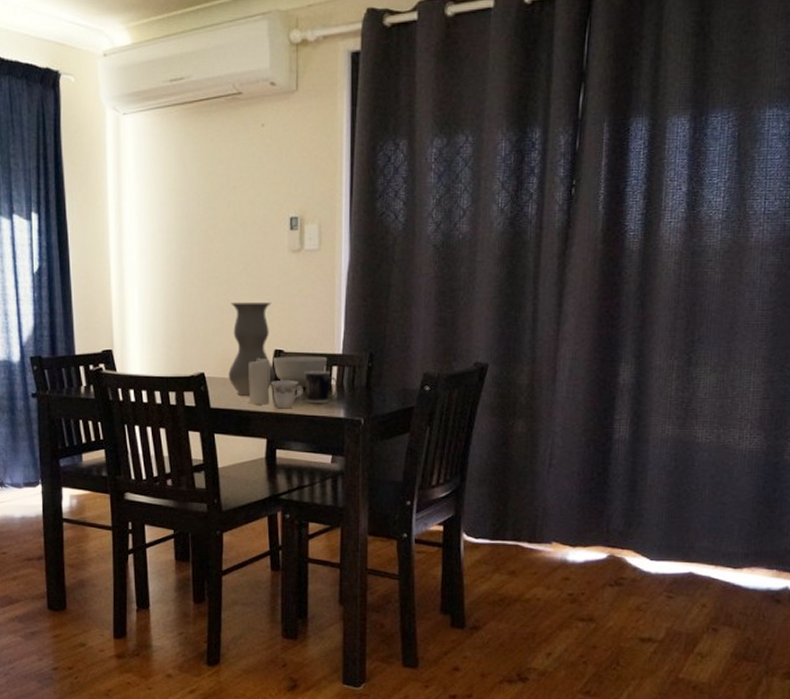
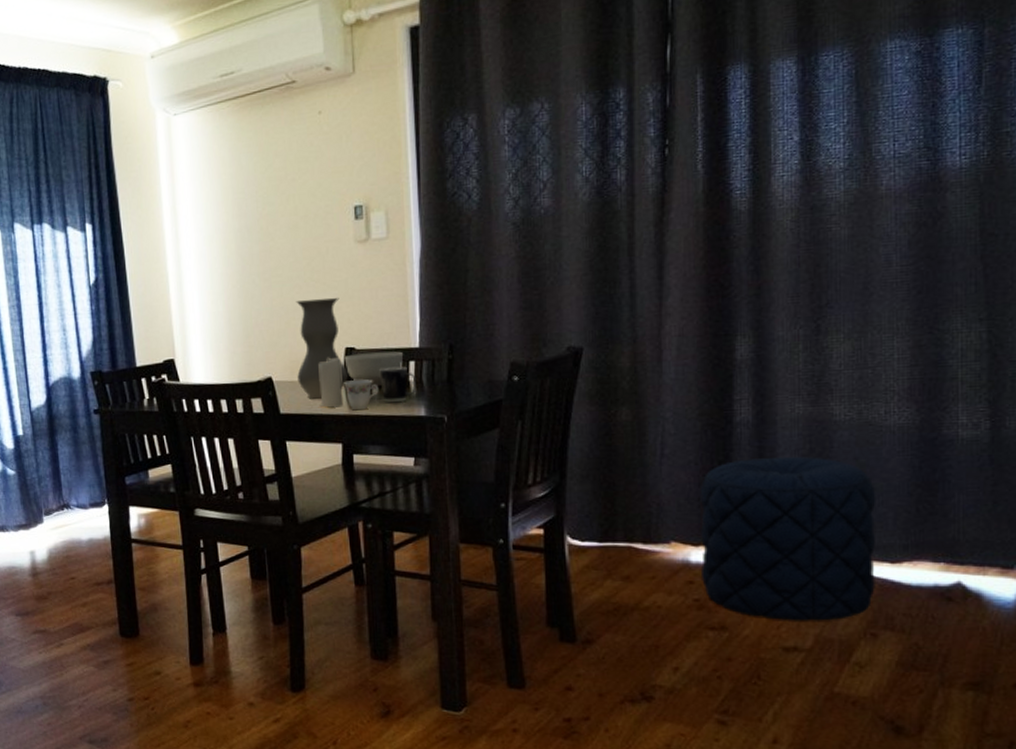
pouf: none [576,472,726,616] -> present [700,457,876,621]

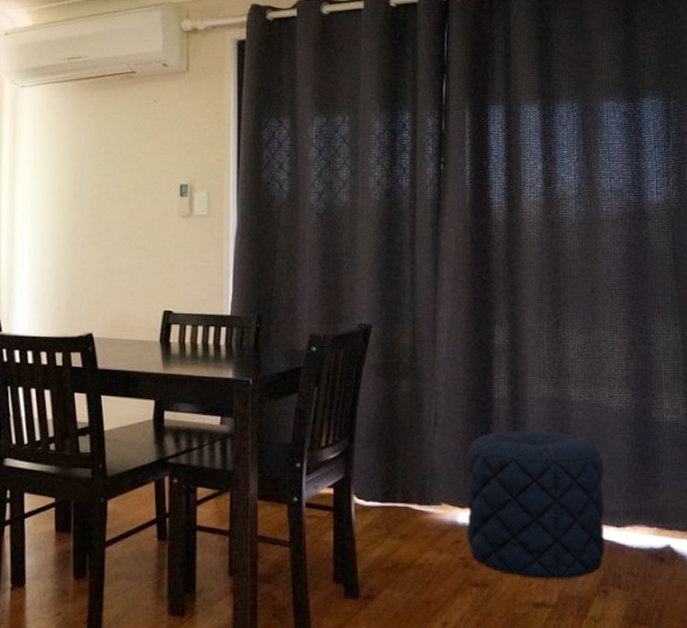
vase: present [296,297,348,400] -> none [117,263,164,358]
candle: present [318,357,344,408] -> none [135,318,159,366]
bowl: present [344,351,404,386] -> none [162,317,217,348]
teacup: present [344,379,379,411] -> none [160,341,192,370]
mug: present [379,366,417,402] -> none [193,331,227,363]

